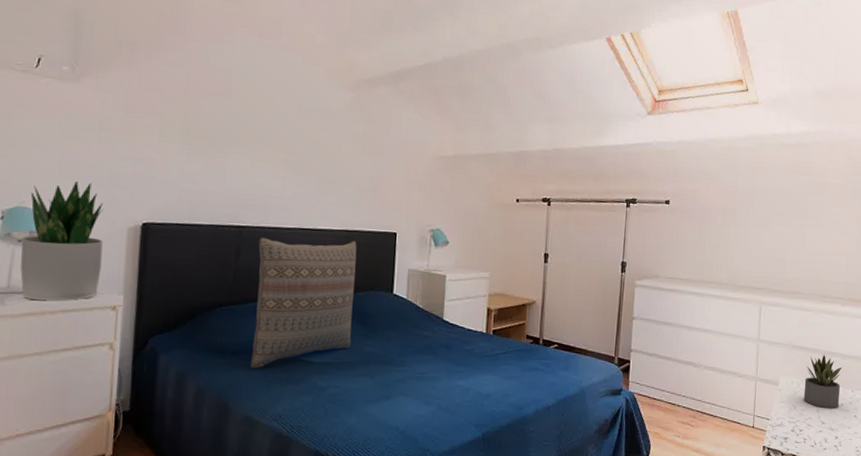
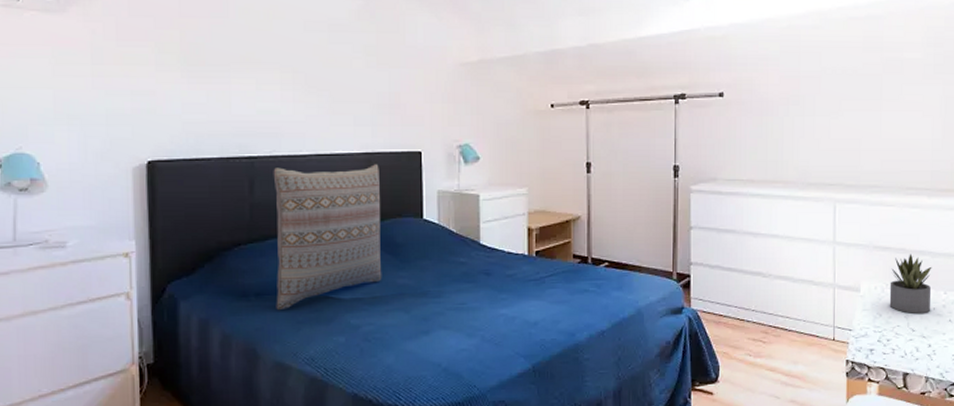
planter: present [20,181,104,302] -> none [22,121,109,253]

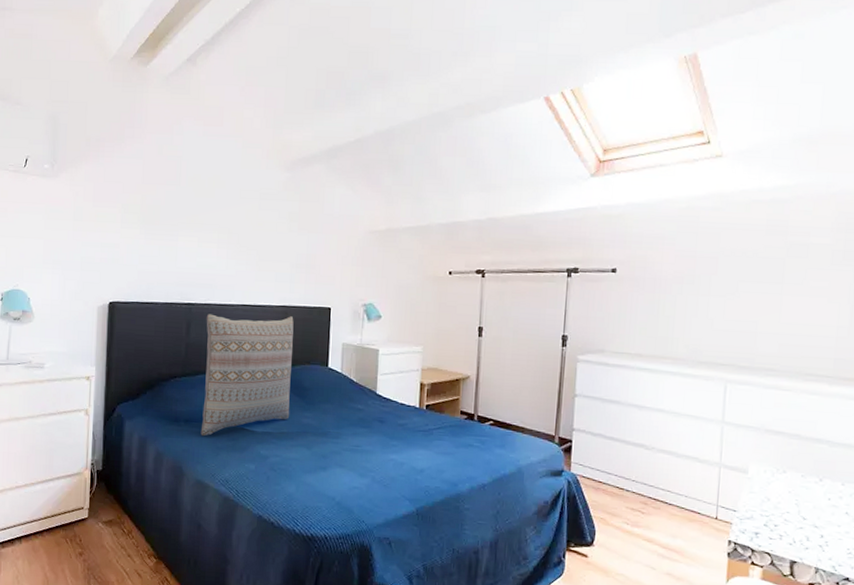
succulent plant: present [889,253,932,314] -> none [779,440,830,503]

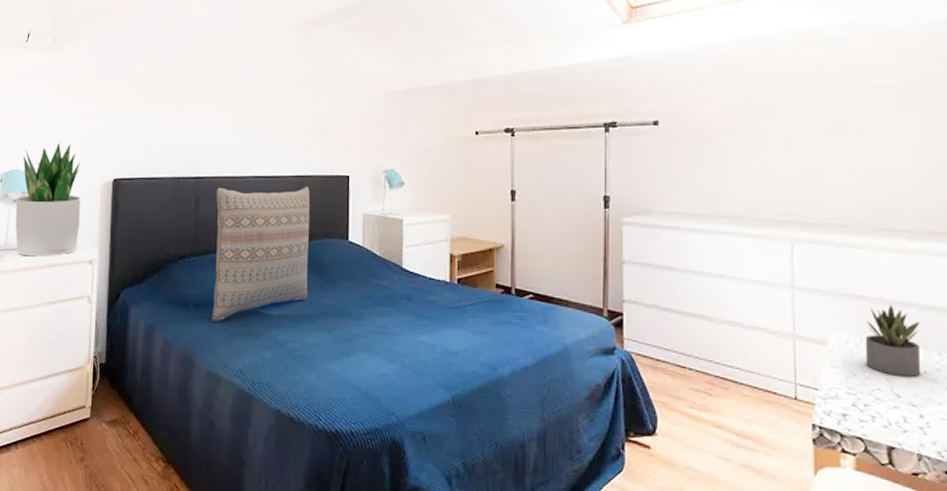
planter: none [16,266,78,372] -> present [15,143,81,257]
succulent plant: none [779,440,830,503] -> present [865,305,920,377]

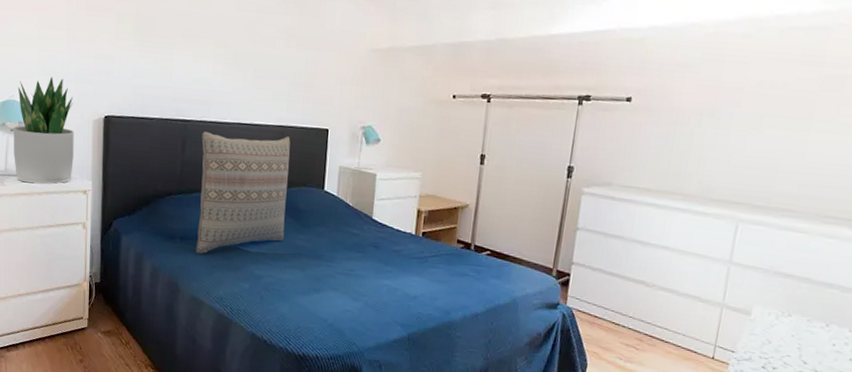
succulent plant: present [865,305,920,377] -> none [782,284,840,348]

